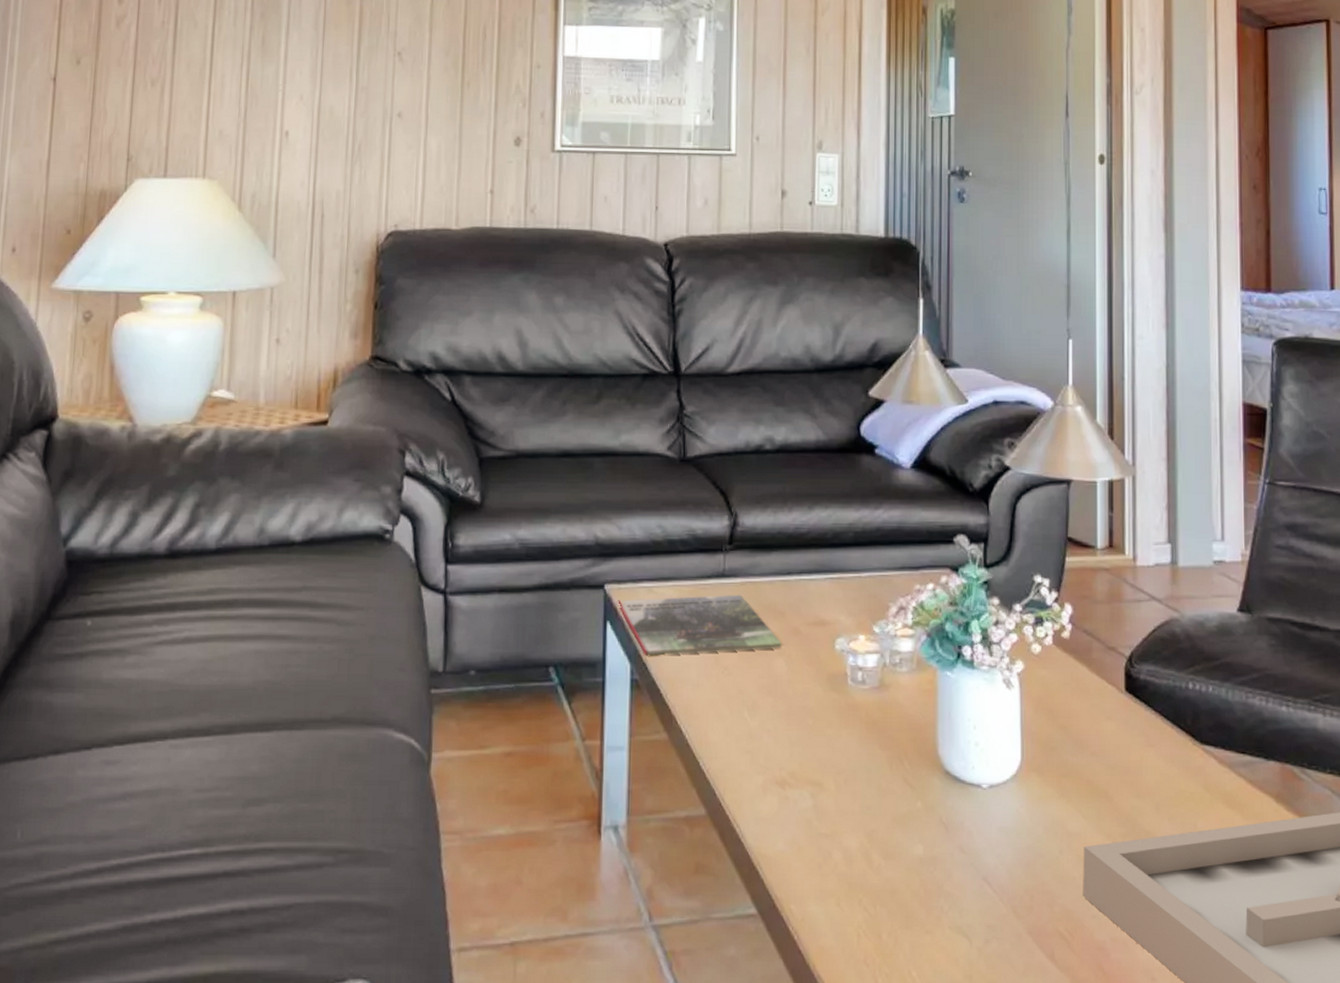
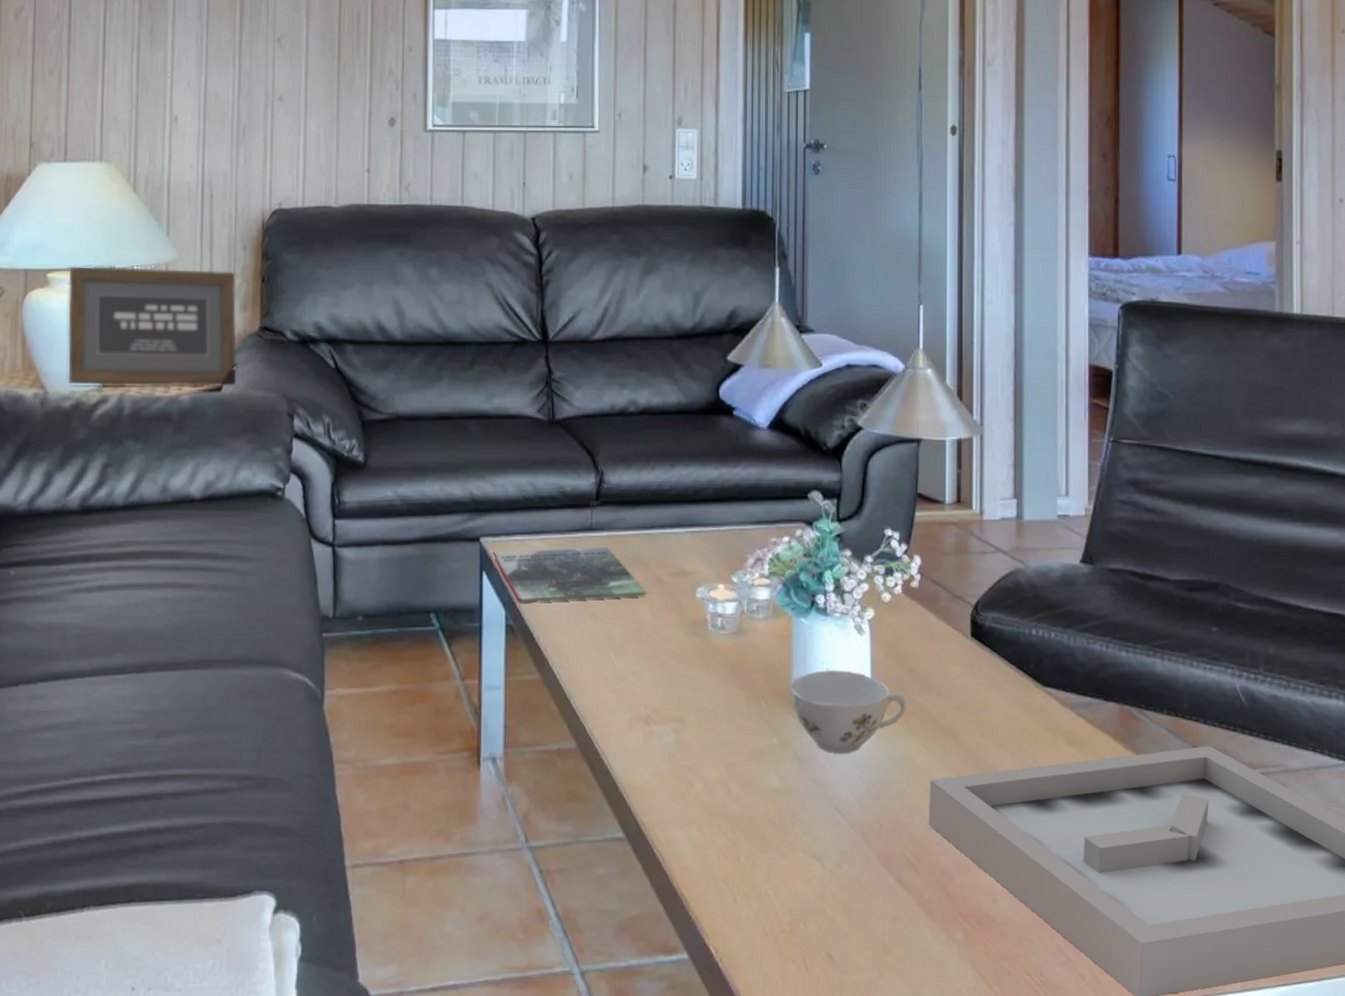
picture frame: none [160,290,347,419] -> present [68,267,237,386]
teacup: none [934,727,1059,819] -> present [790,669,907,754]

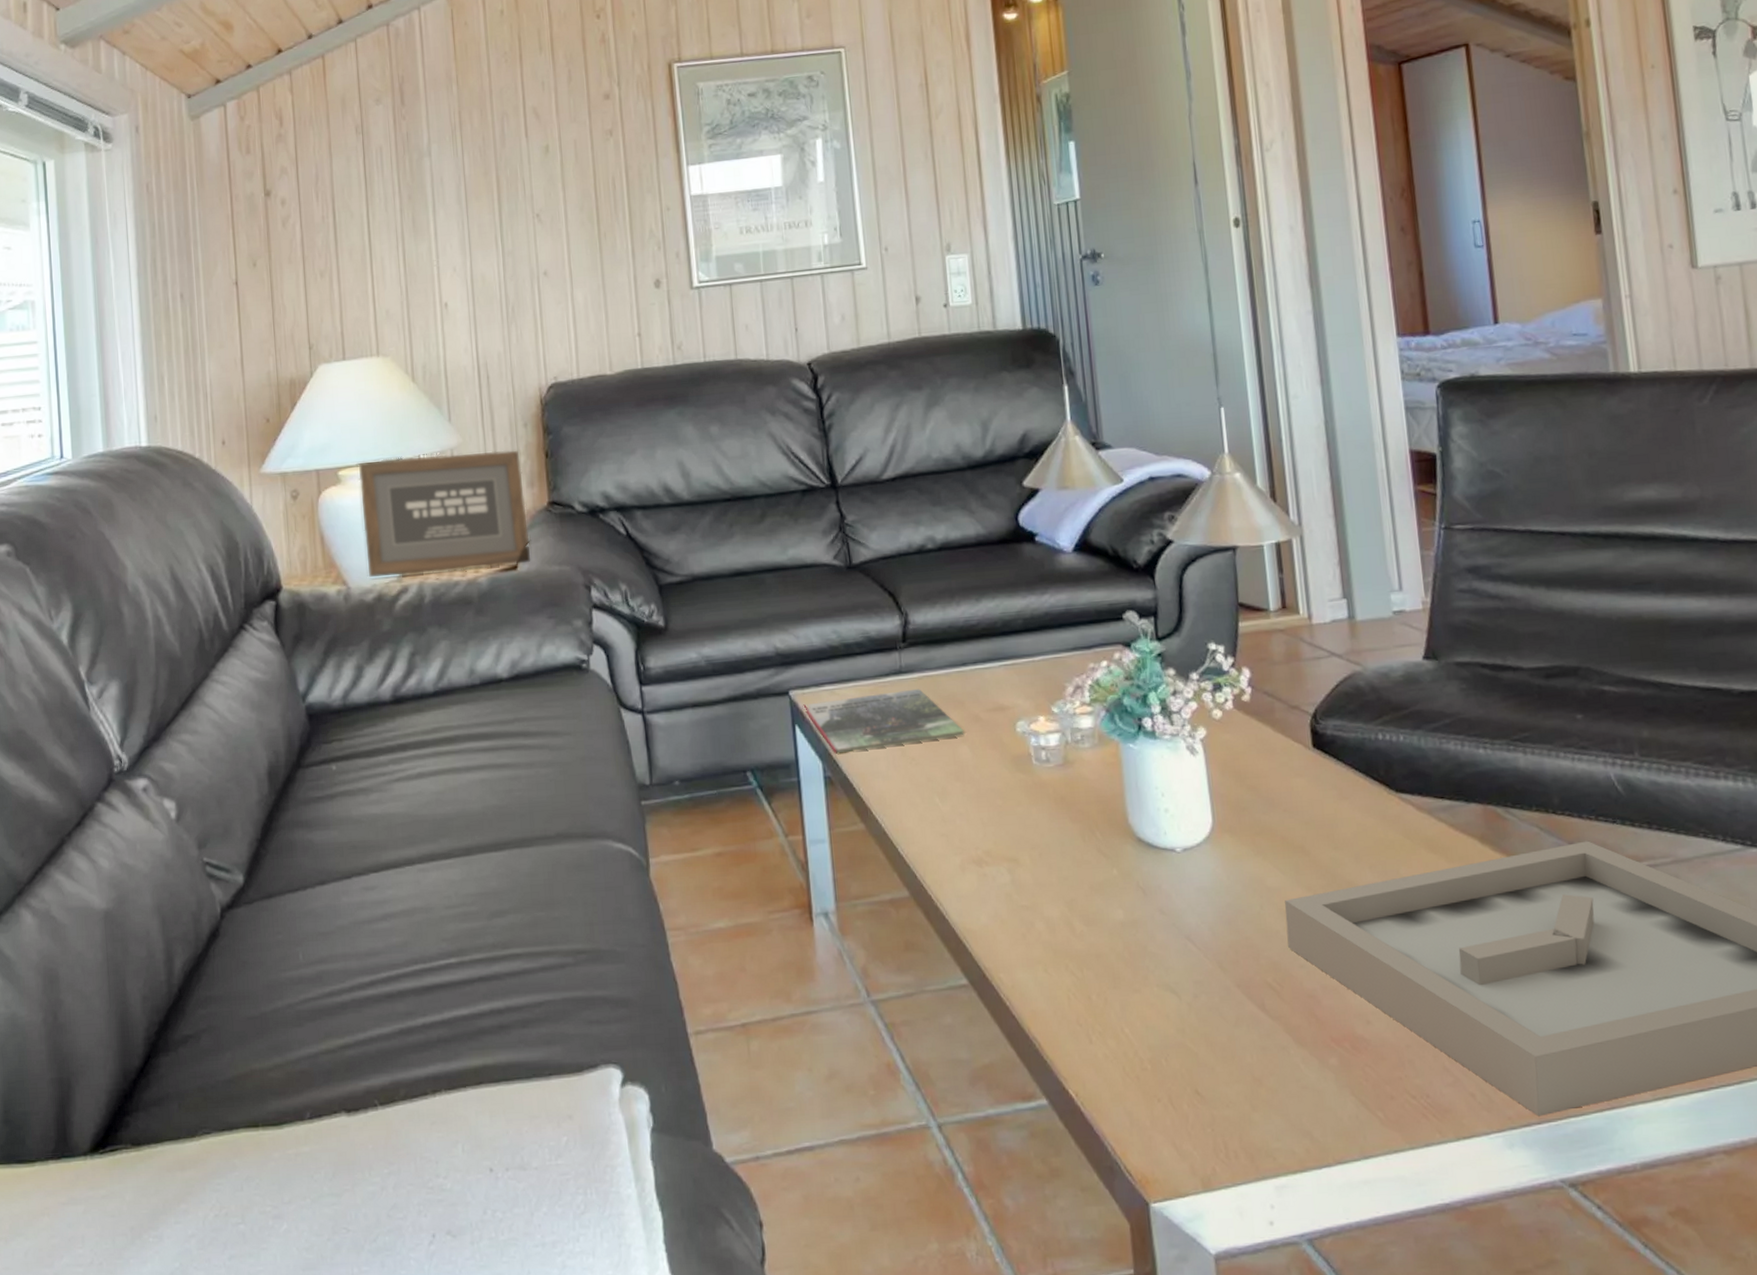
teacup: present [790,669,907,754] -> none [1124,793,1252,881]

